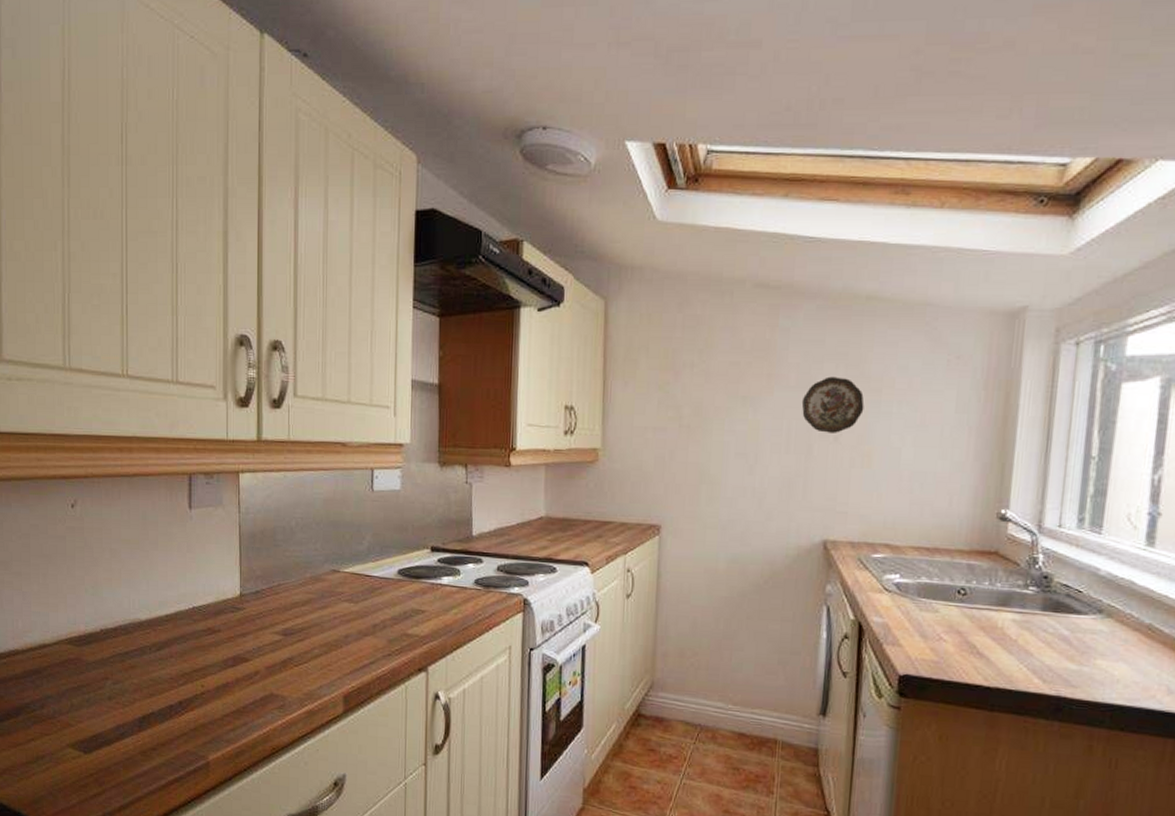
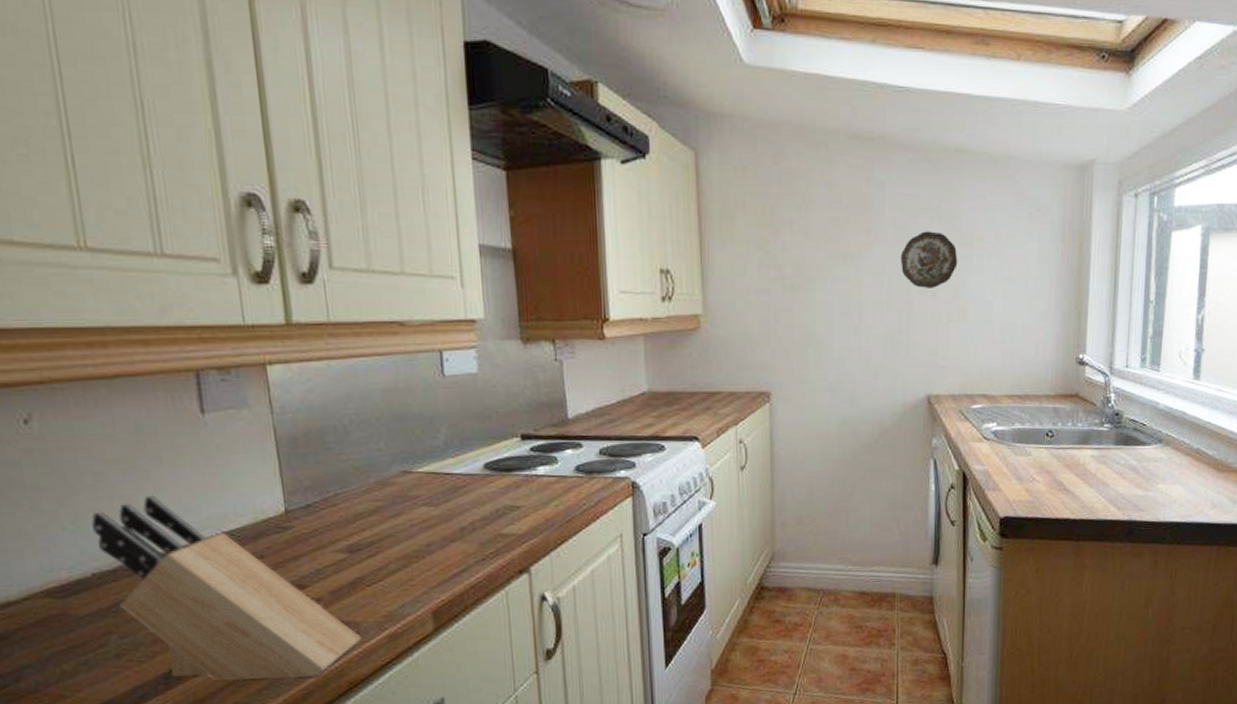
knife block: none [105,571,286,738] -> present [91,495,361,681]

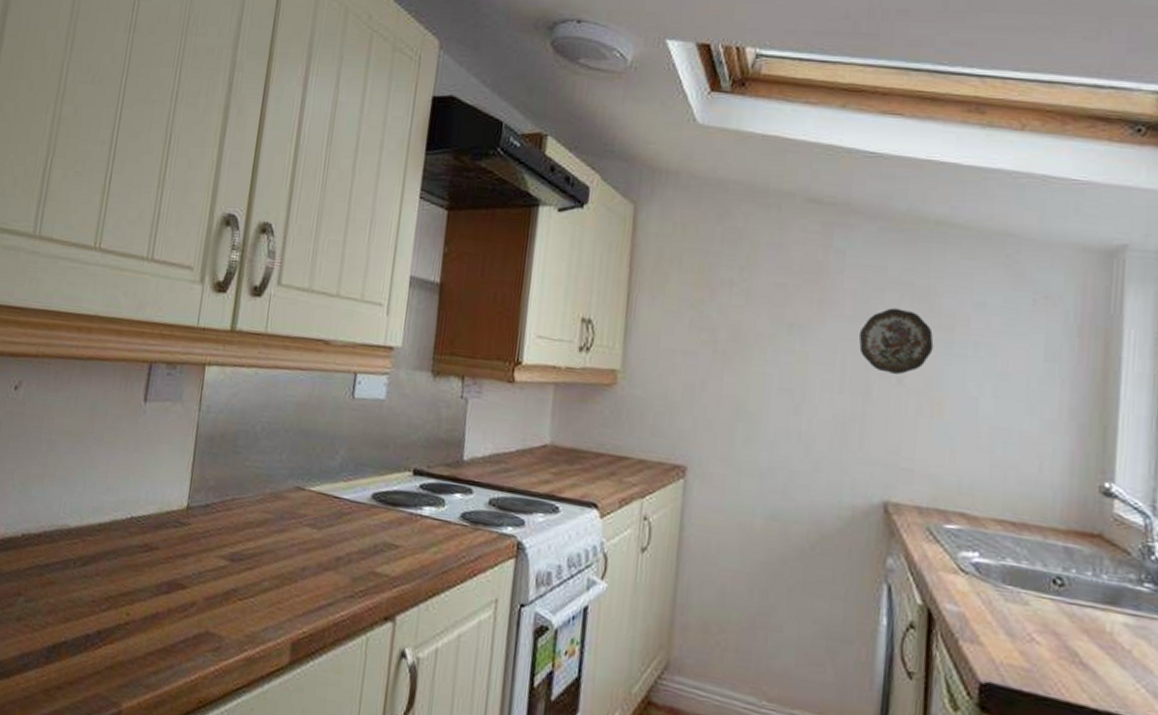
knife block: present [91,495,361,681] -> none [34,470,221,685]

